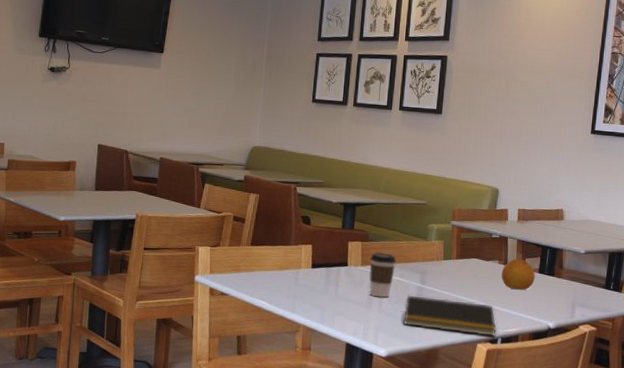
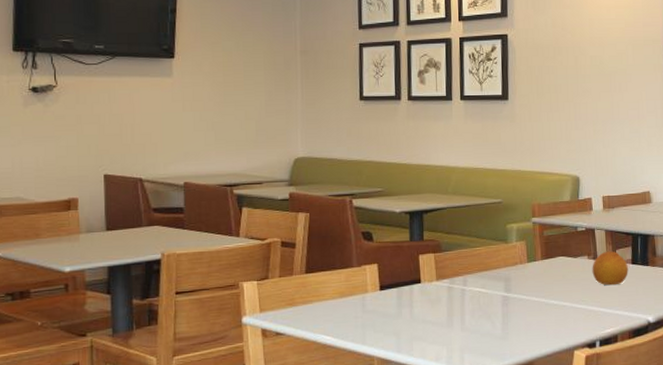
coffee cup: present [369,252,396,298] -> none [445,262,475,314]
notepad: present [403,295,497,337] -> none [489,305,594,342]

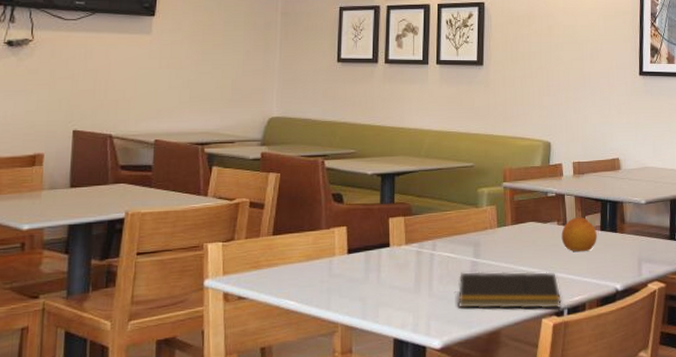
notepad: none [489,305,594,342] -> present [457,271,562,309]

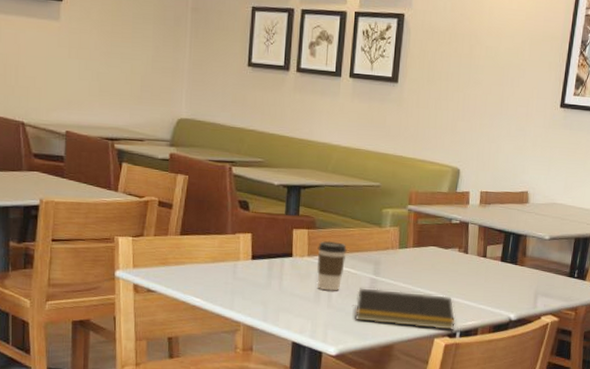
coffee cup: none [415,226,445,279] -> present [317,240,347,291]
fruit: present [561,217,597,252] -> none [461,246,497,280]

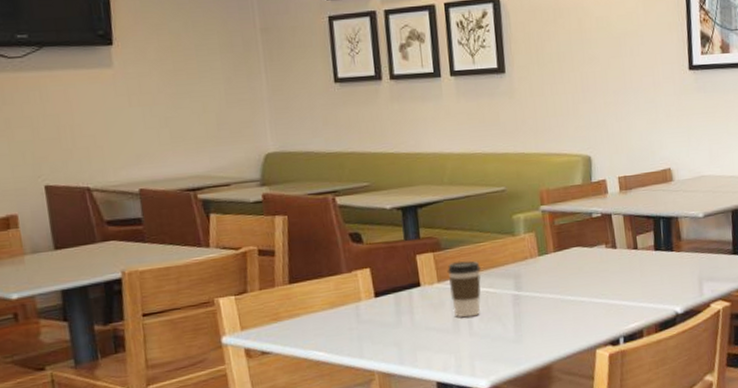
notepad: present [354,288,456,331] -> none [500,299,617,345]

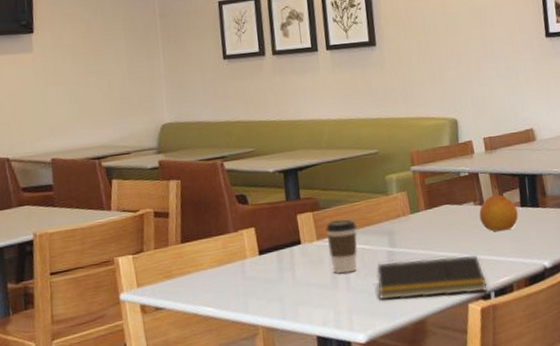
notepad: none [500,299,617,345] -> present [376,254,488,300]
fruit: none [610,237,651,276] -> present [479,194,518,232]

